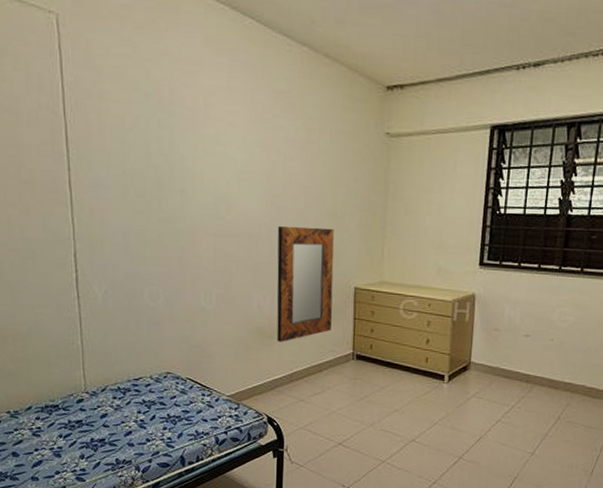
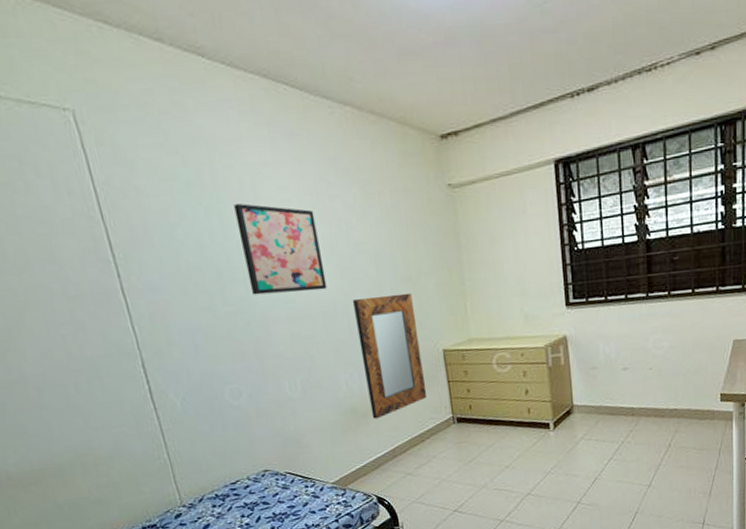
wall art: none [184,119,257,212] -> present [234,203,327,295]

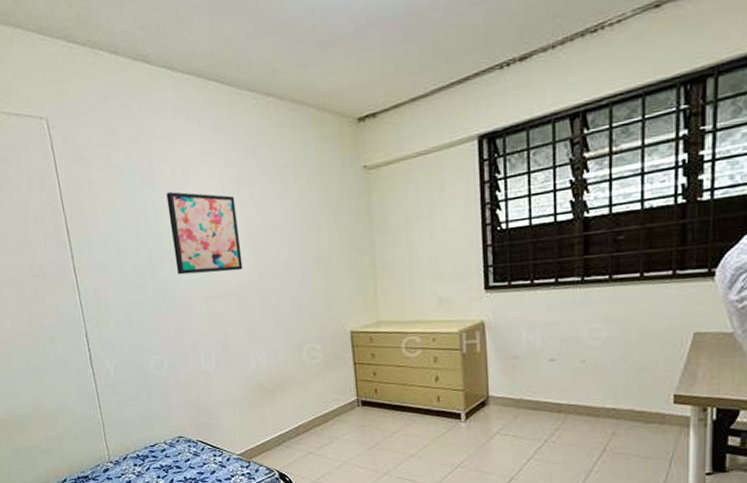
home mirror: present [352,292,426,419] -> none [265,274,332,396]

